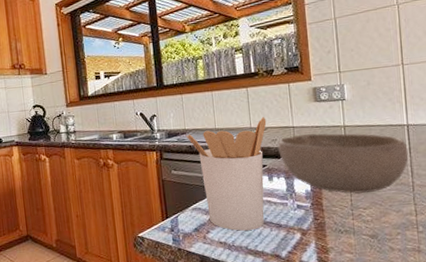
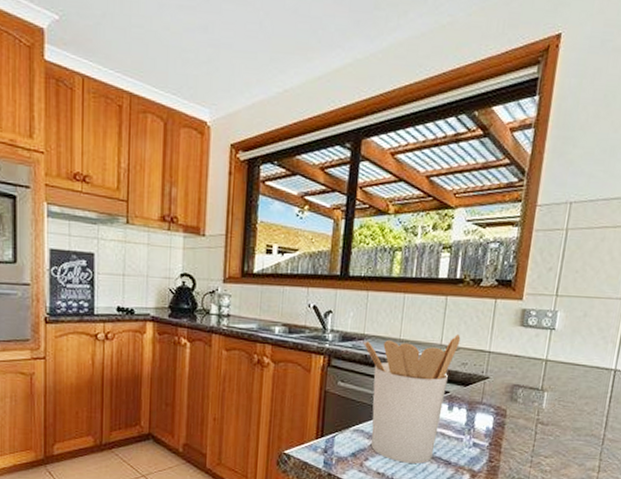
bowl: present [277,133,409,194] -> none [466,362,609,440]

